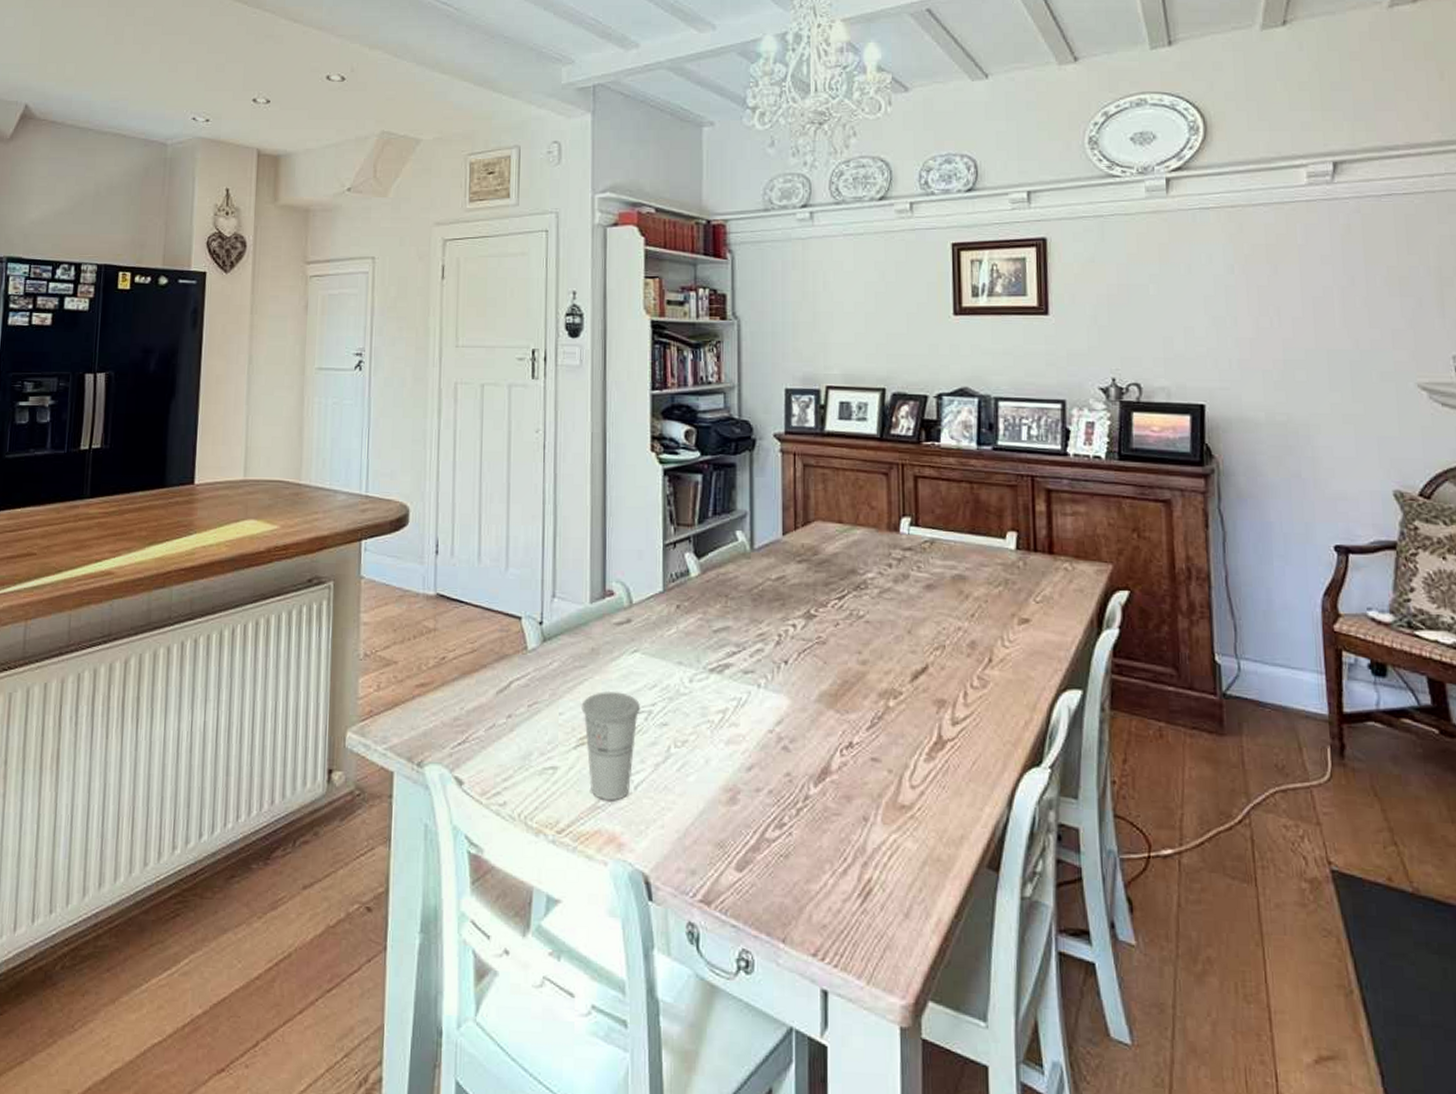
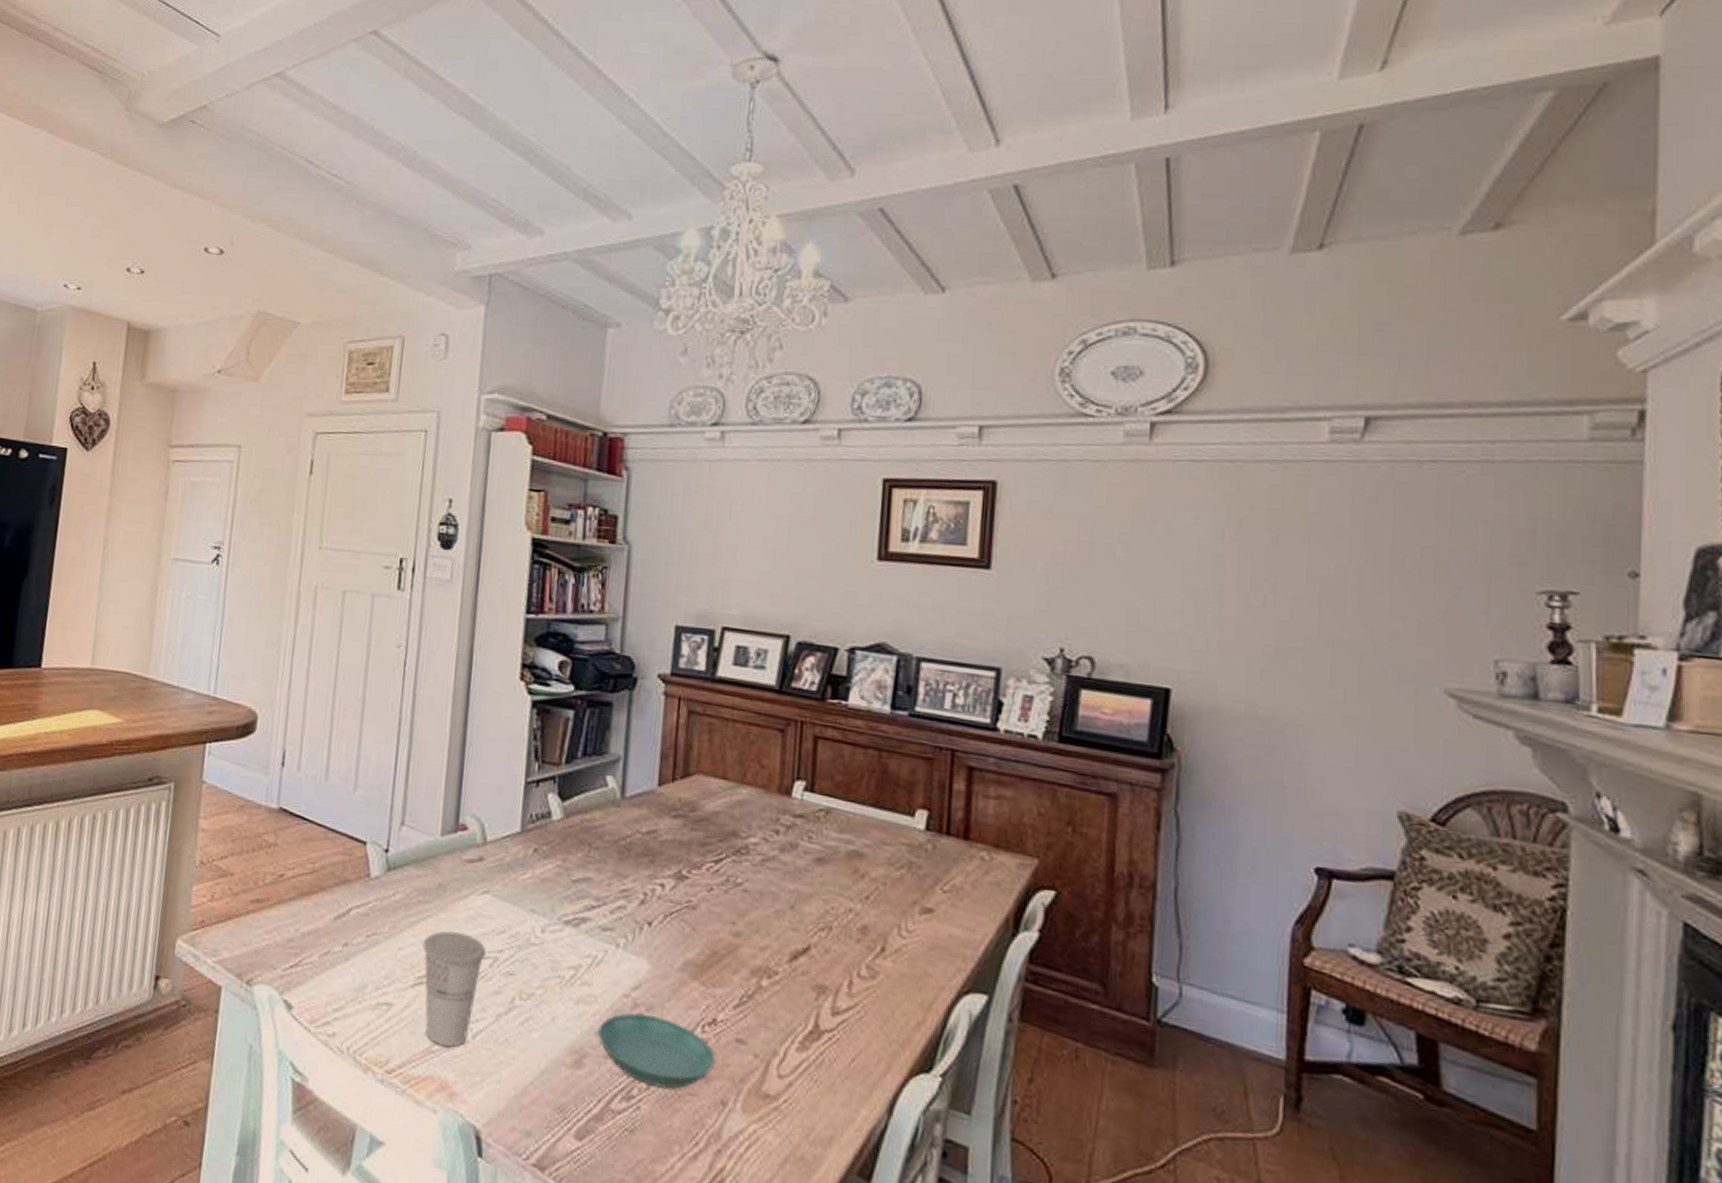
saucer: none [748,746,855,812] -> present [598,1013,716,1089]

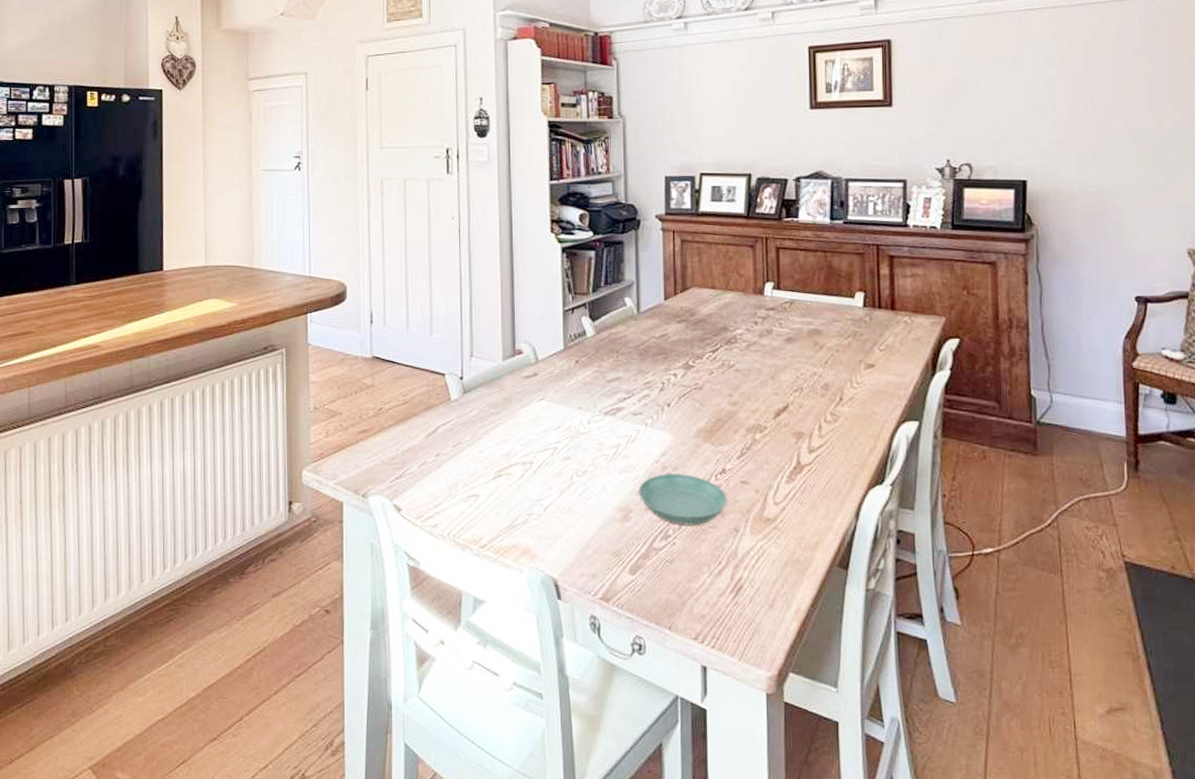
cup: present [422,930,486,1047] -> none [498,432,547,520]

